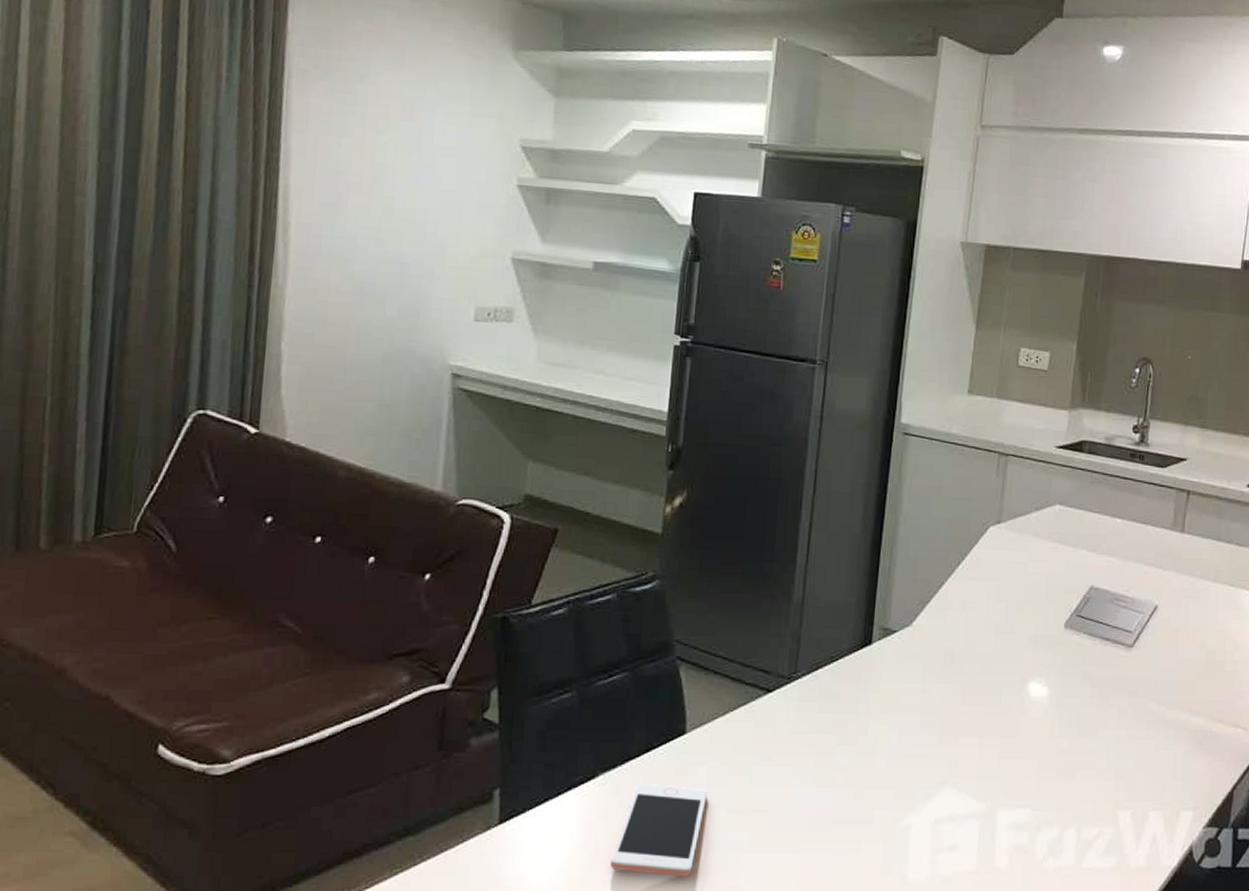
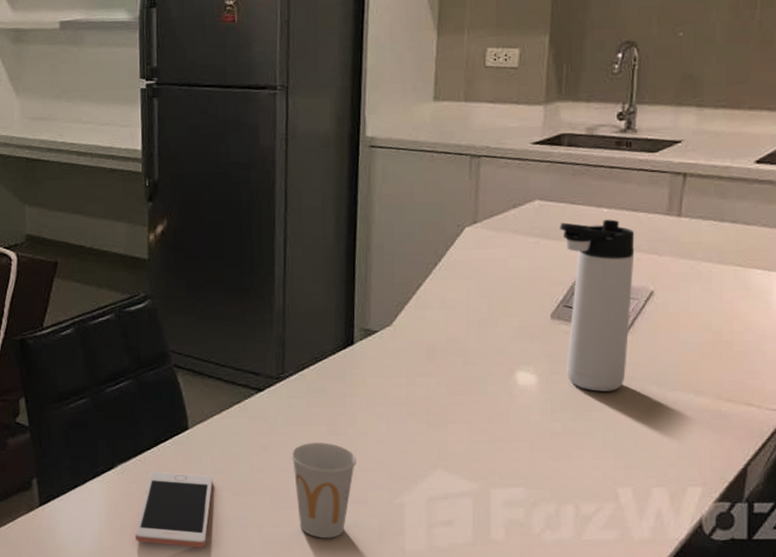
cup: none [796,753,864,865] -> present [291,442,356,538]
thermos bottle: none [1076,529,1144,707] -> present [560,219,635,392]

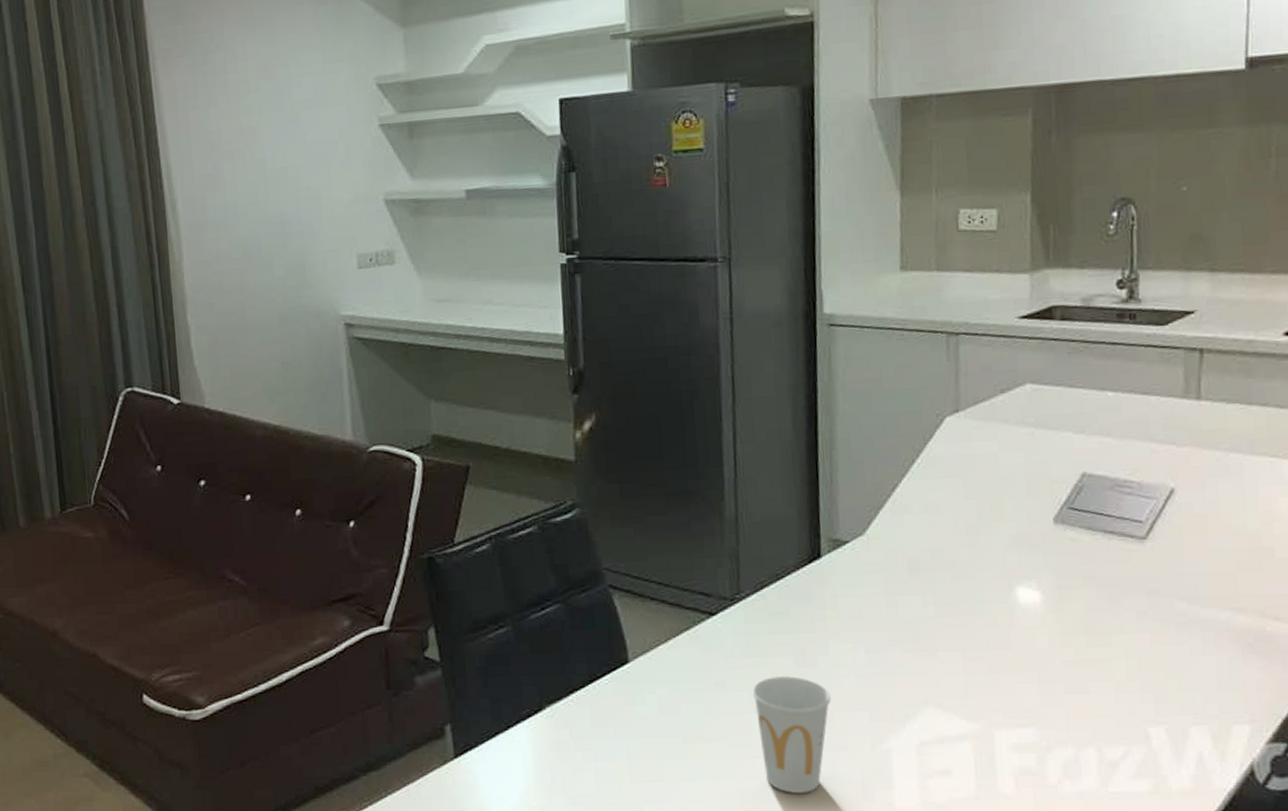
cell phone: present [135,471,213,547] -> none [569,714,661,806]
thermos bottle: present [560,219,635,392] -> none [1057,404,1149,610]

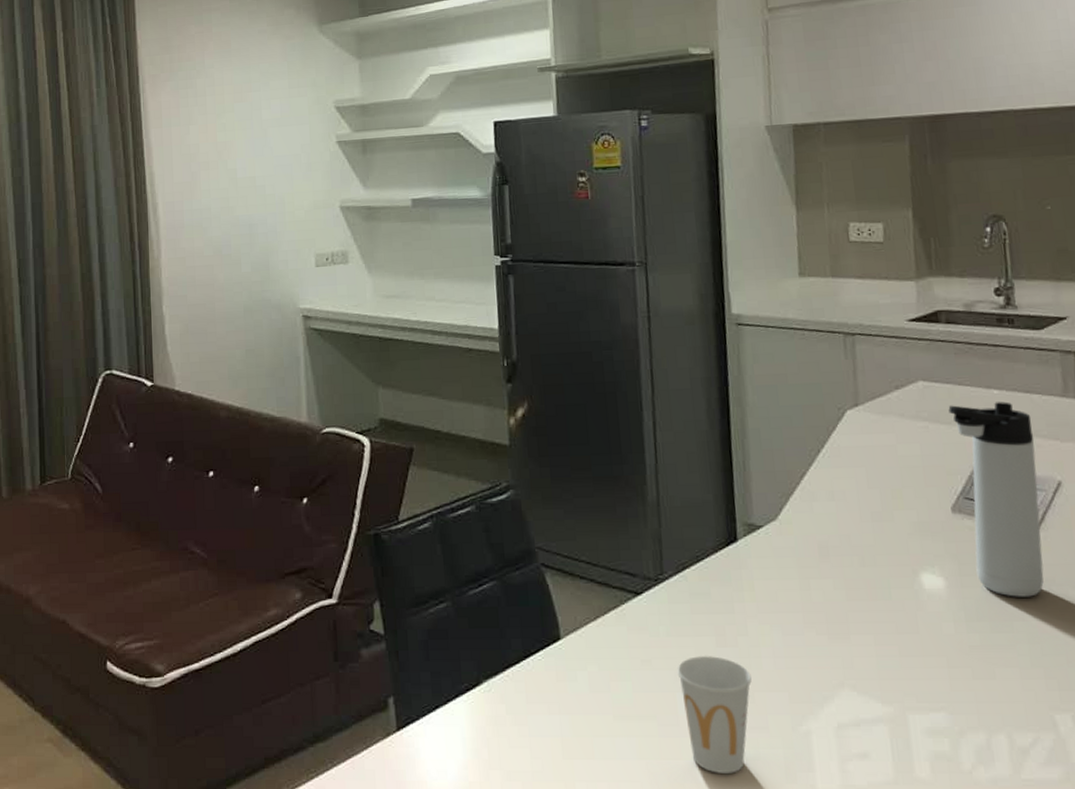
thermos bottle: none [1057,404,1149,610] -> present [948,401,1044,597]

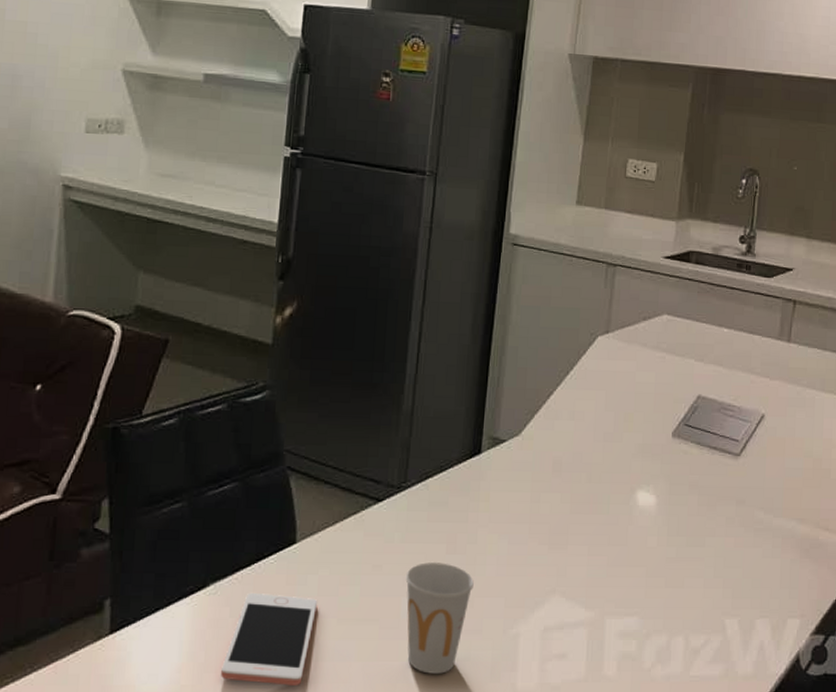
cell phone: none [505,689,591,784] -> present [221,592,318,685]
thermos bottle: present [948,401,1044,597] -> none [683,339,750,516]

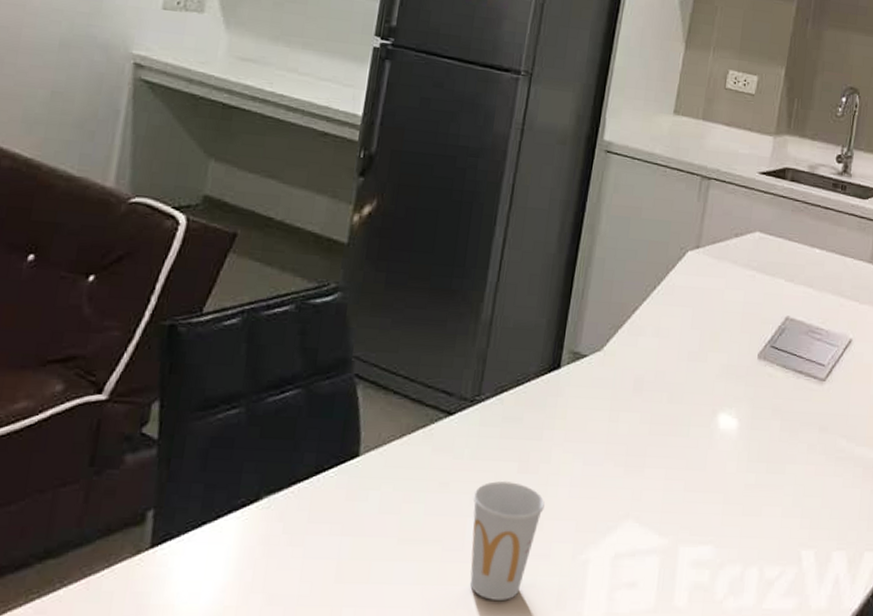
cell phone: present [221,592,318,685] -> none [268,507,379,609]

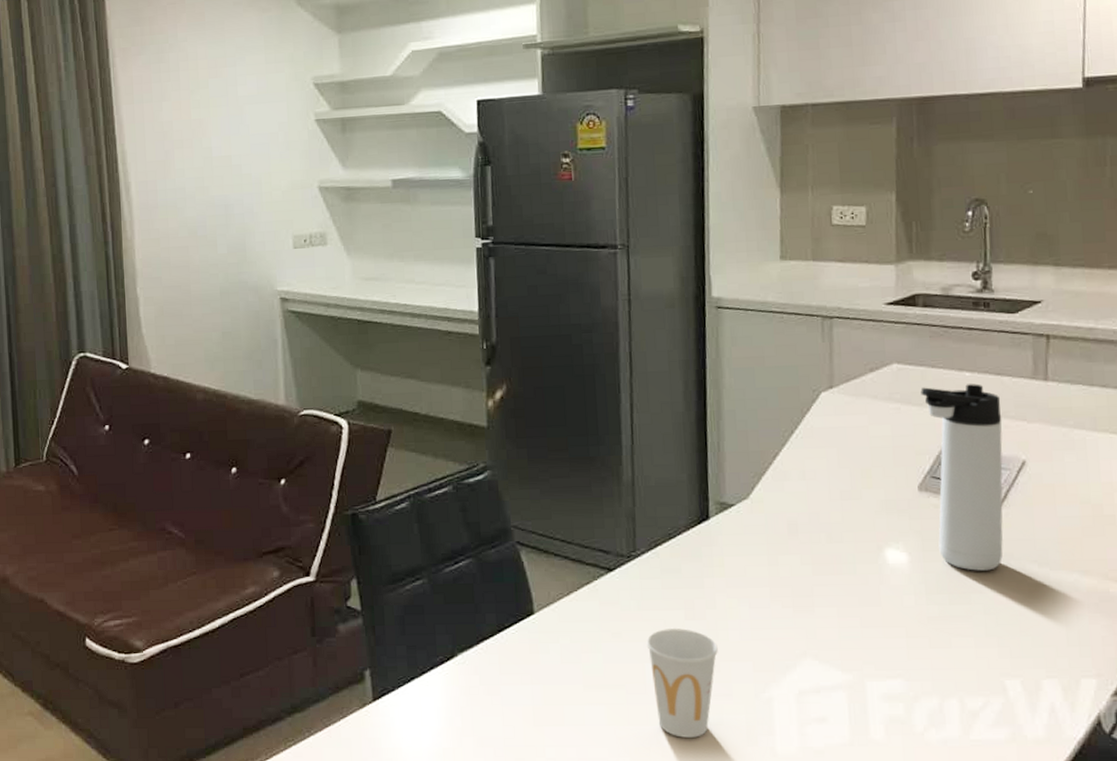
thermos bottle: none [766,258,841,443] -> present [920,384,1003,571]

